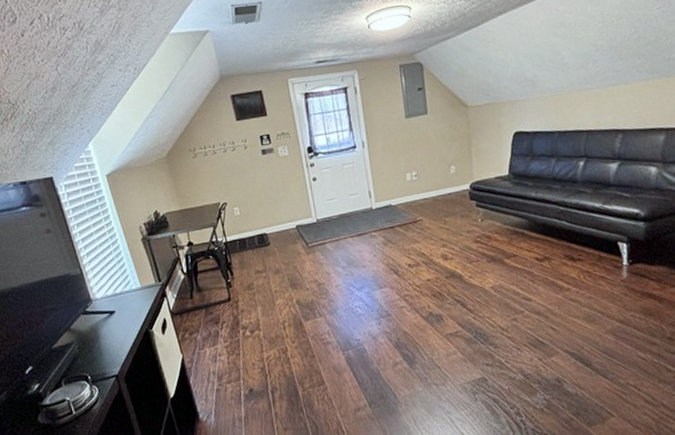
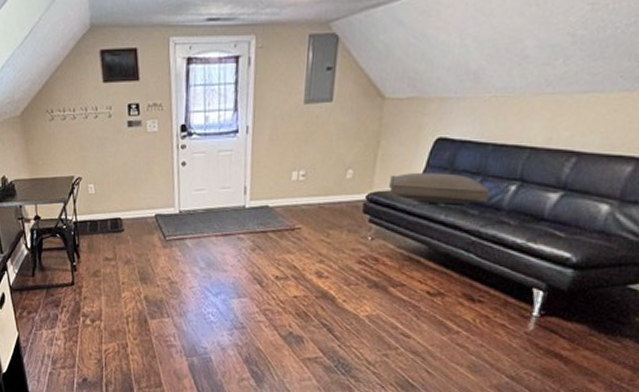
cushion: none [485,158,566,185] -> present [389,172,491,204]

